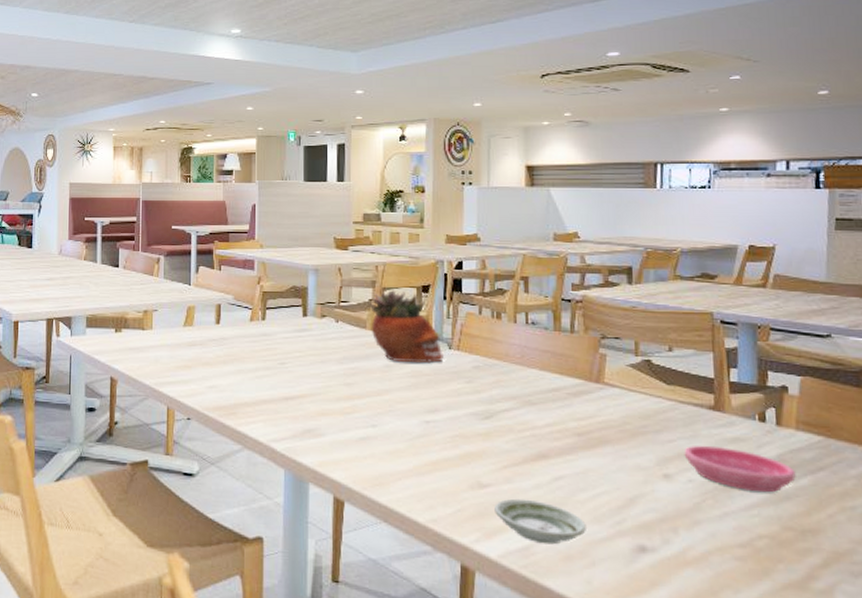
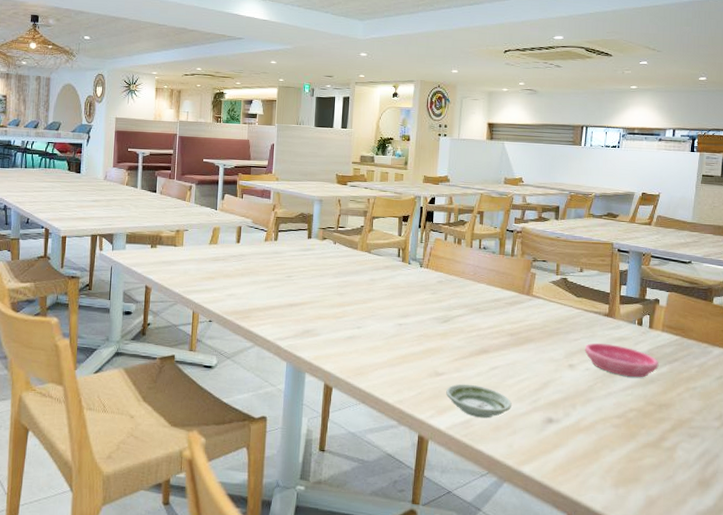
succulent planter: present [367,289,444,364] -> none [360,218,416,279]

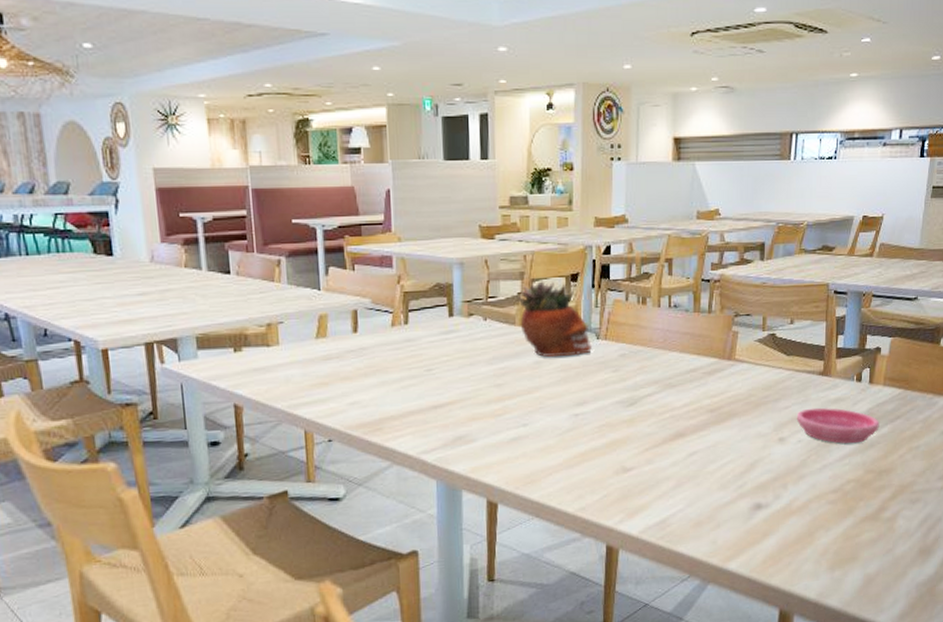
succulent planter: none [360,218,416,279] -> present [516,280,592,357]
saucer: present [446,384,512,419] -> none [637,476,714,515]

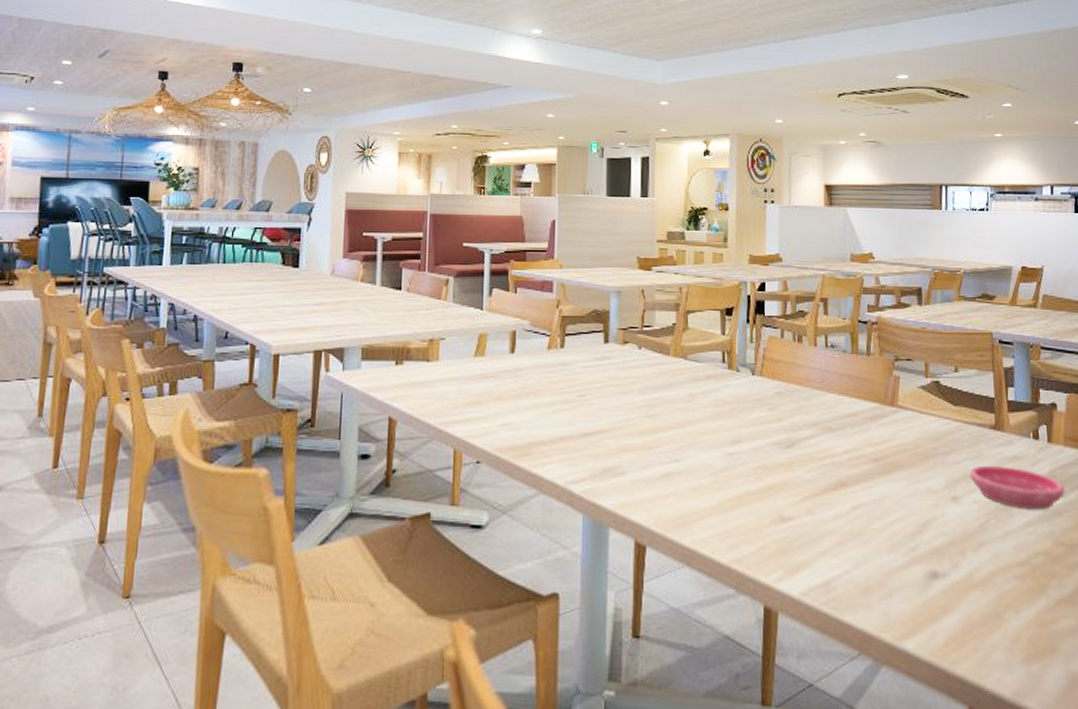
succulent planter: present [516,280,592,357] -> none [671,312,747,391]

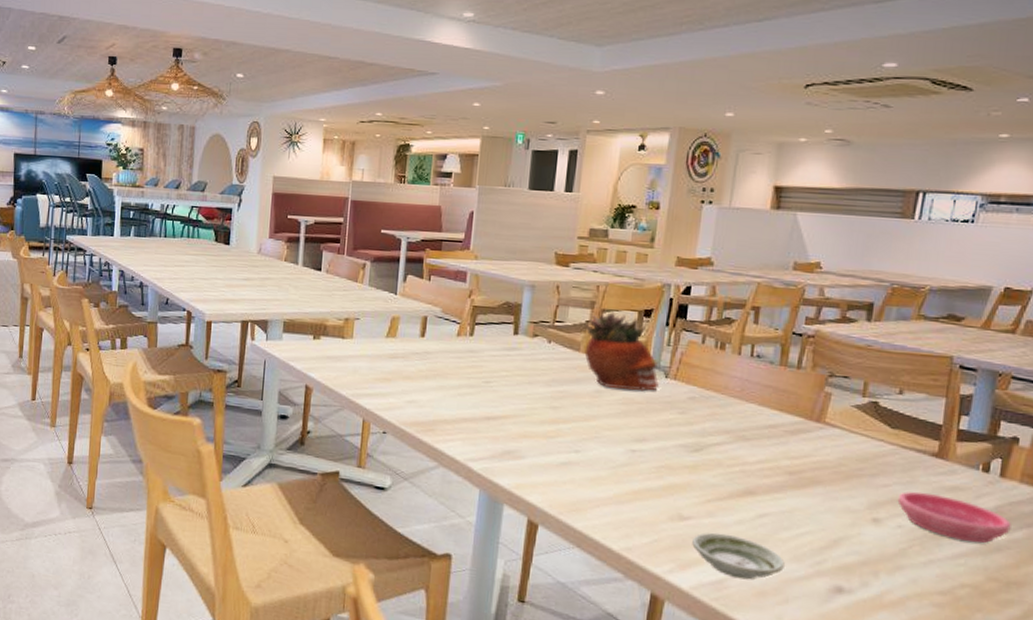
succulent planter: none [671,312,747,391] -> present [584,311,659,392]
saucer: none [796,531,883,577] -> present [692,532,785,580]

